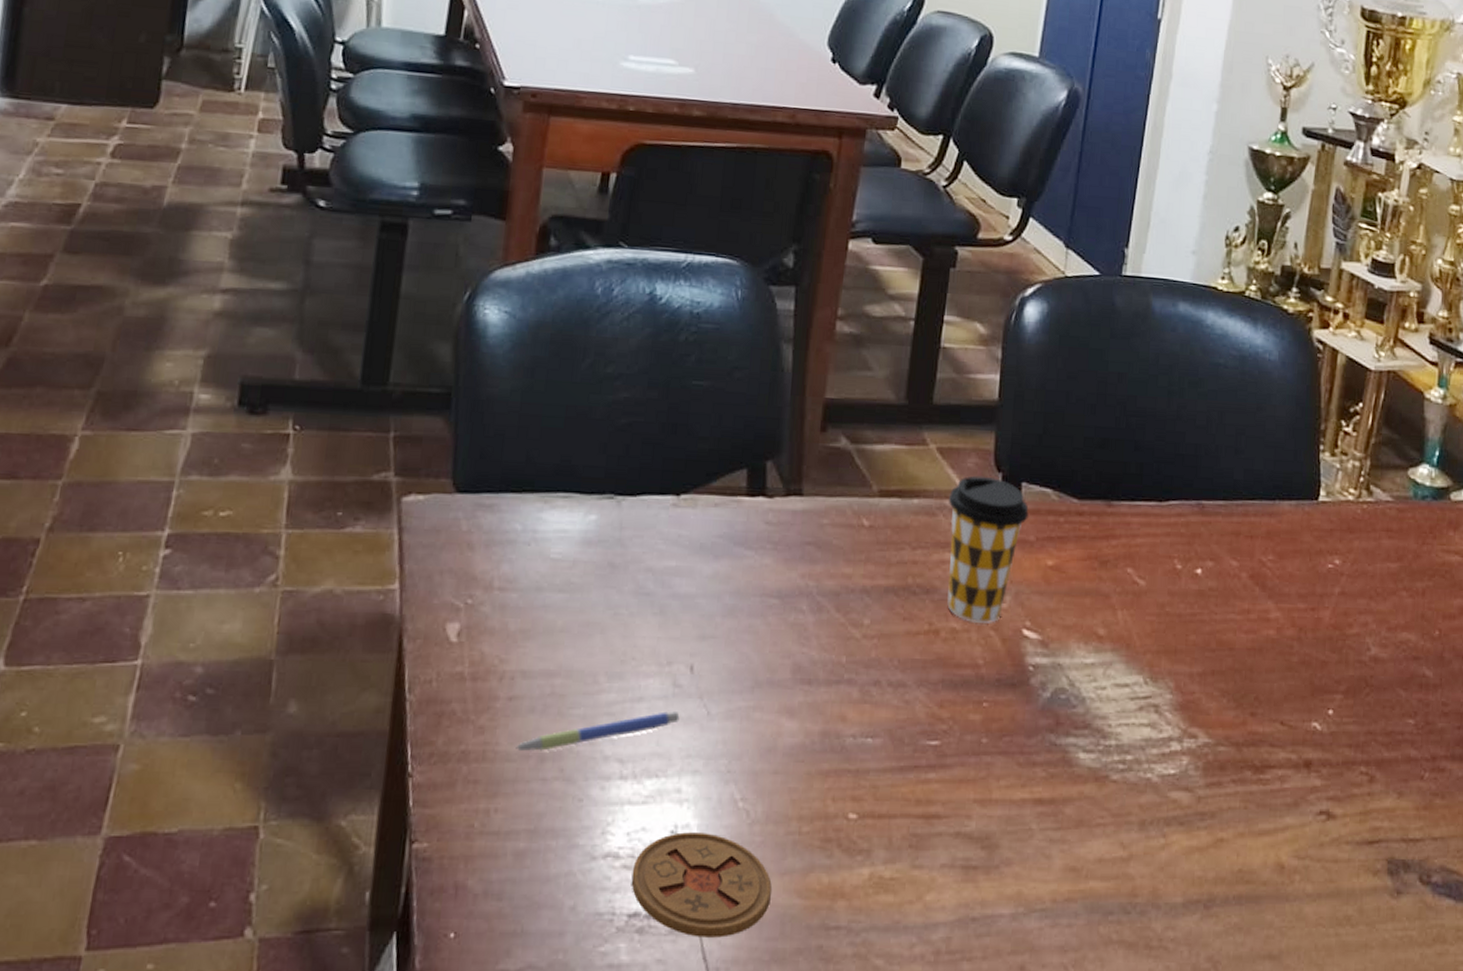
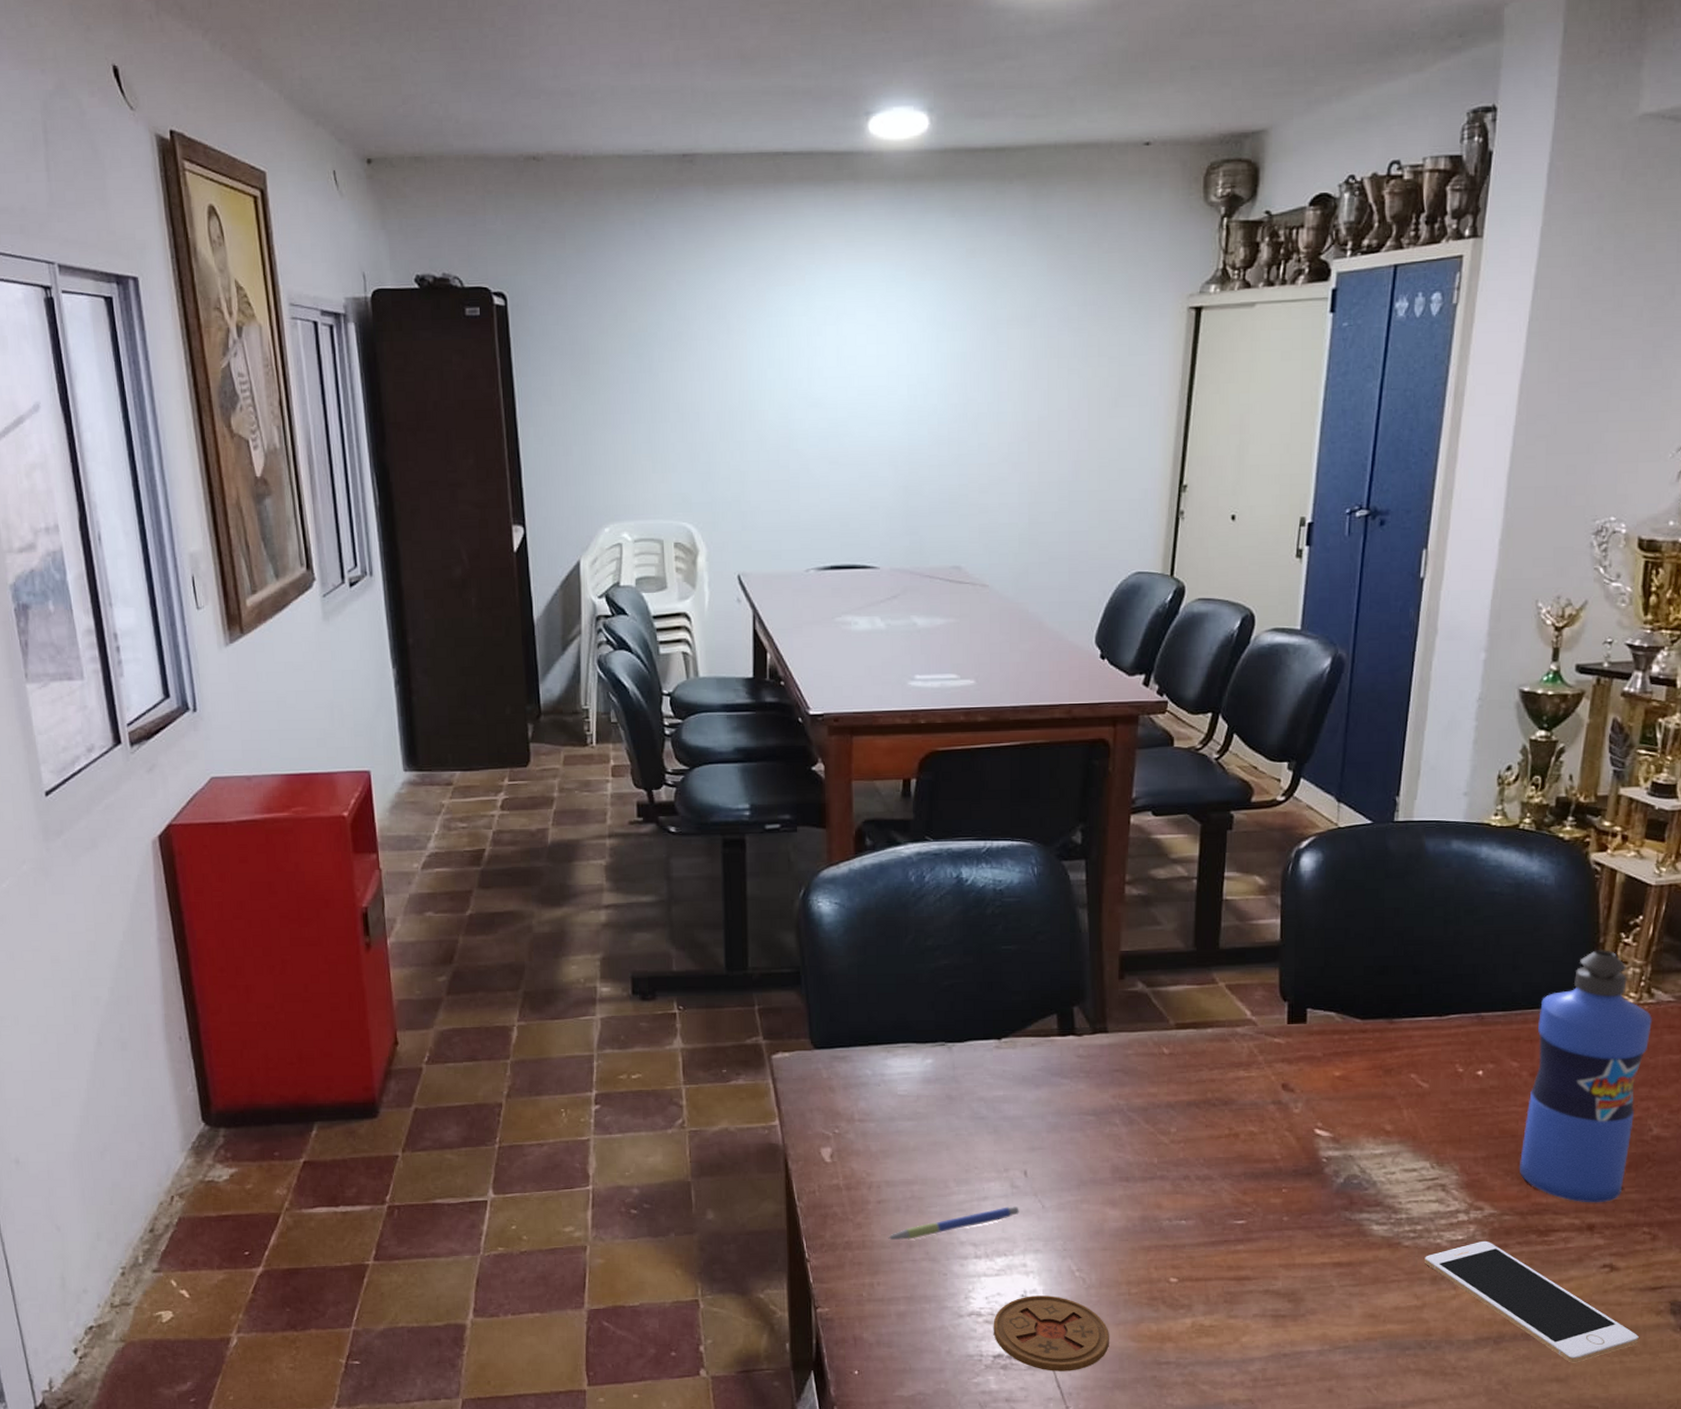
coffee cup: present [947,475,1029,623] -> none [1239,1005,1315,1126]
cell phone: none [1133,778,1355,935] -> present [1425,1241,1639,1363]
water bottle: none [1236,437,1371,735] -> present [1520,950,1652,1203]

